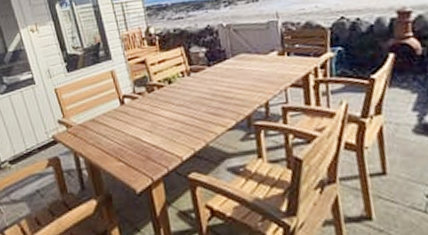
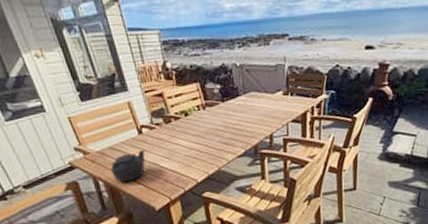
teapot: none [91,121,127,159] -> present [109,149,145,182]

